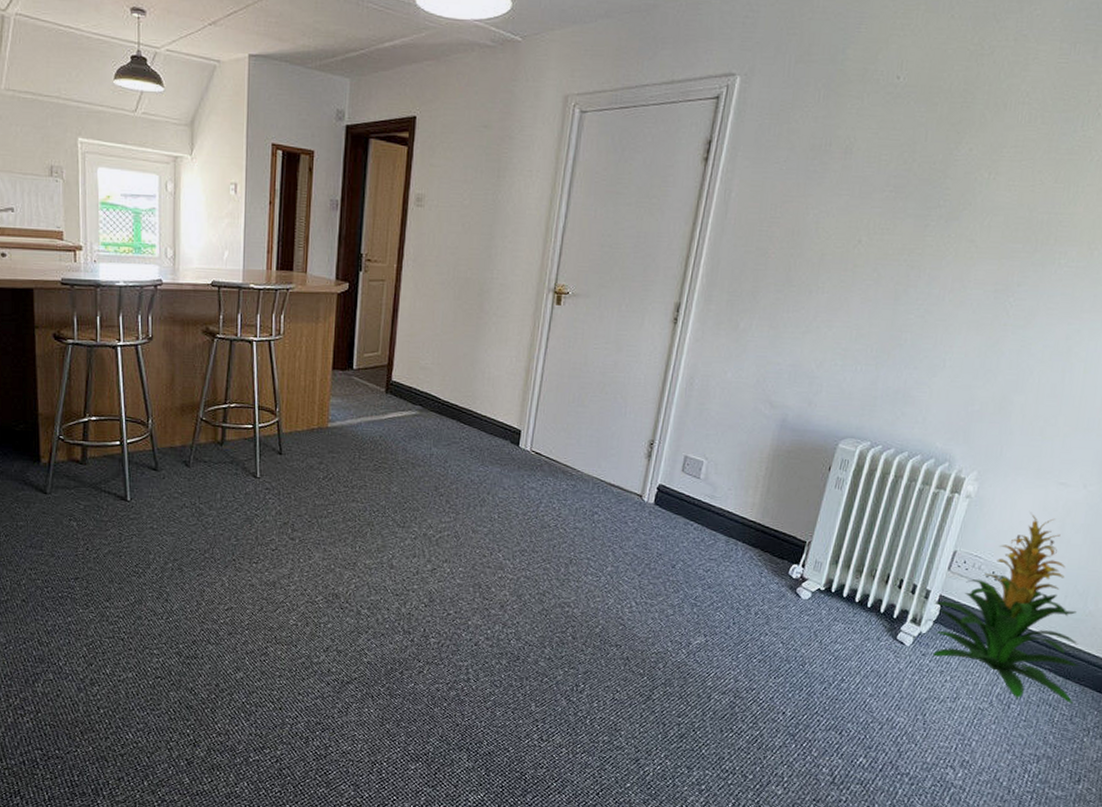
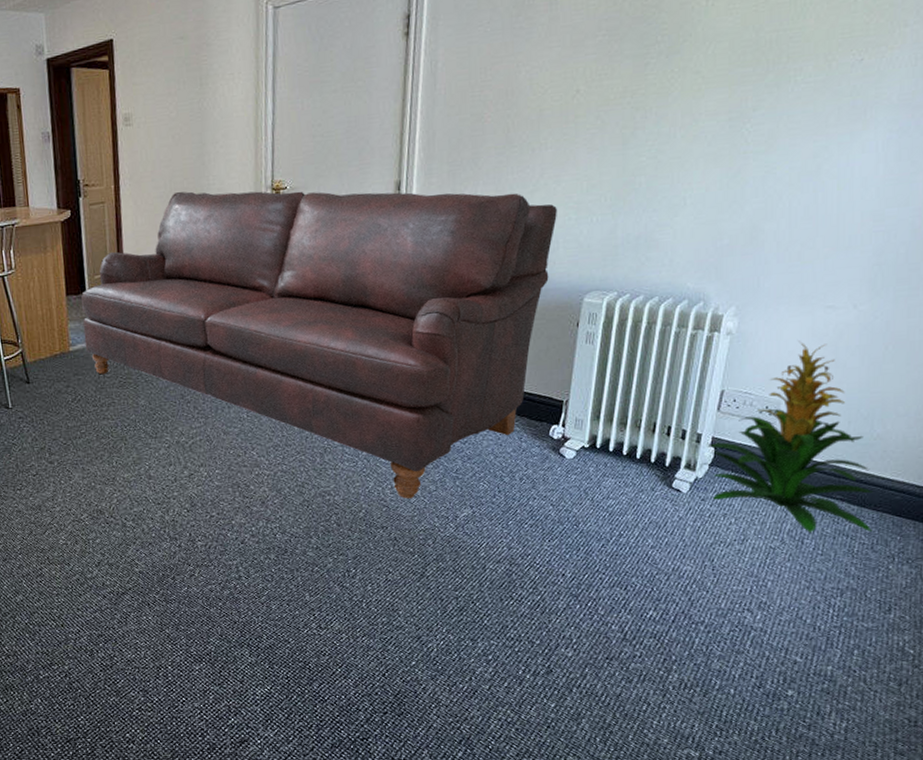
sofa: none [344,281,825,620] -> present [81,191,557,499]

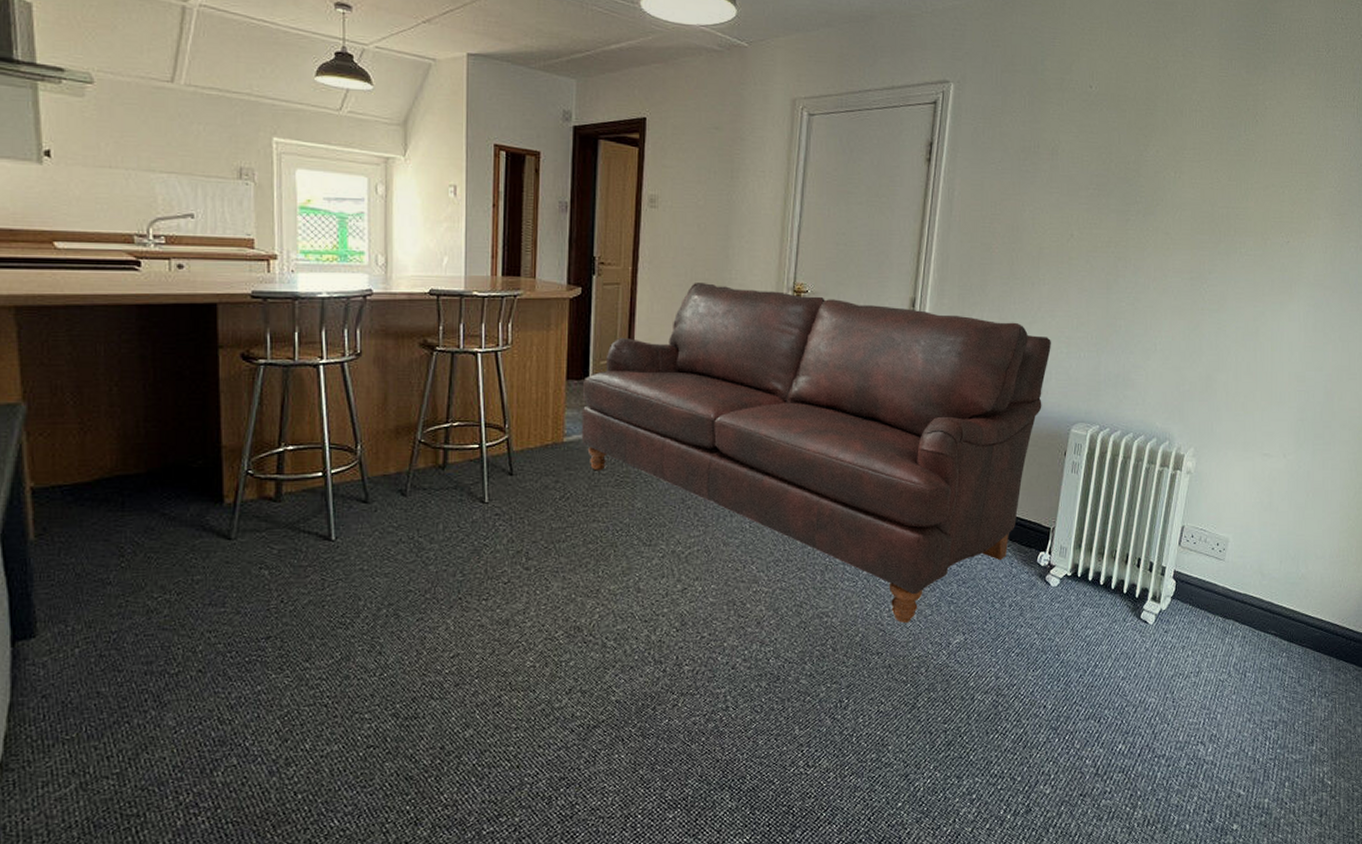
indoor plant: present [707,340,873,533] -> none [1170,483,1299,666]

